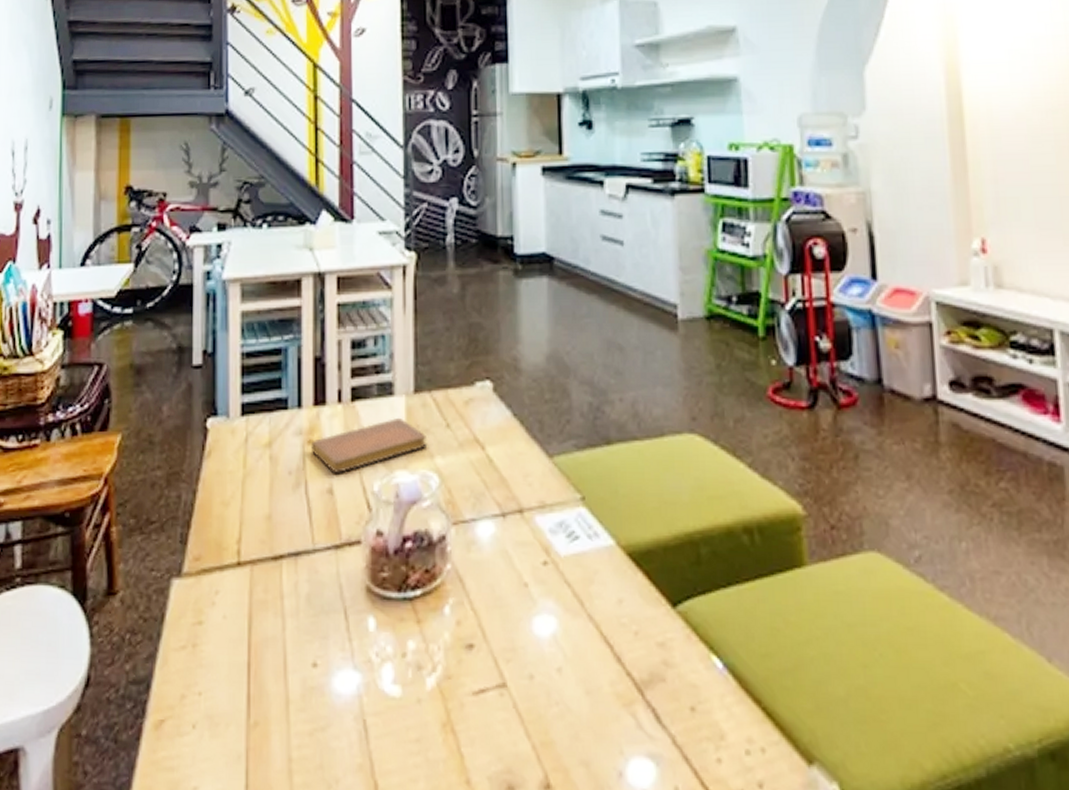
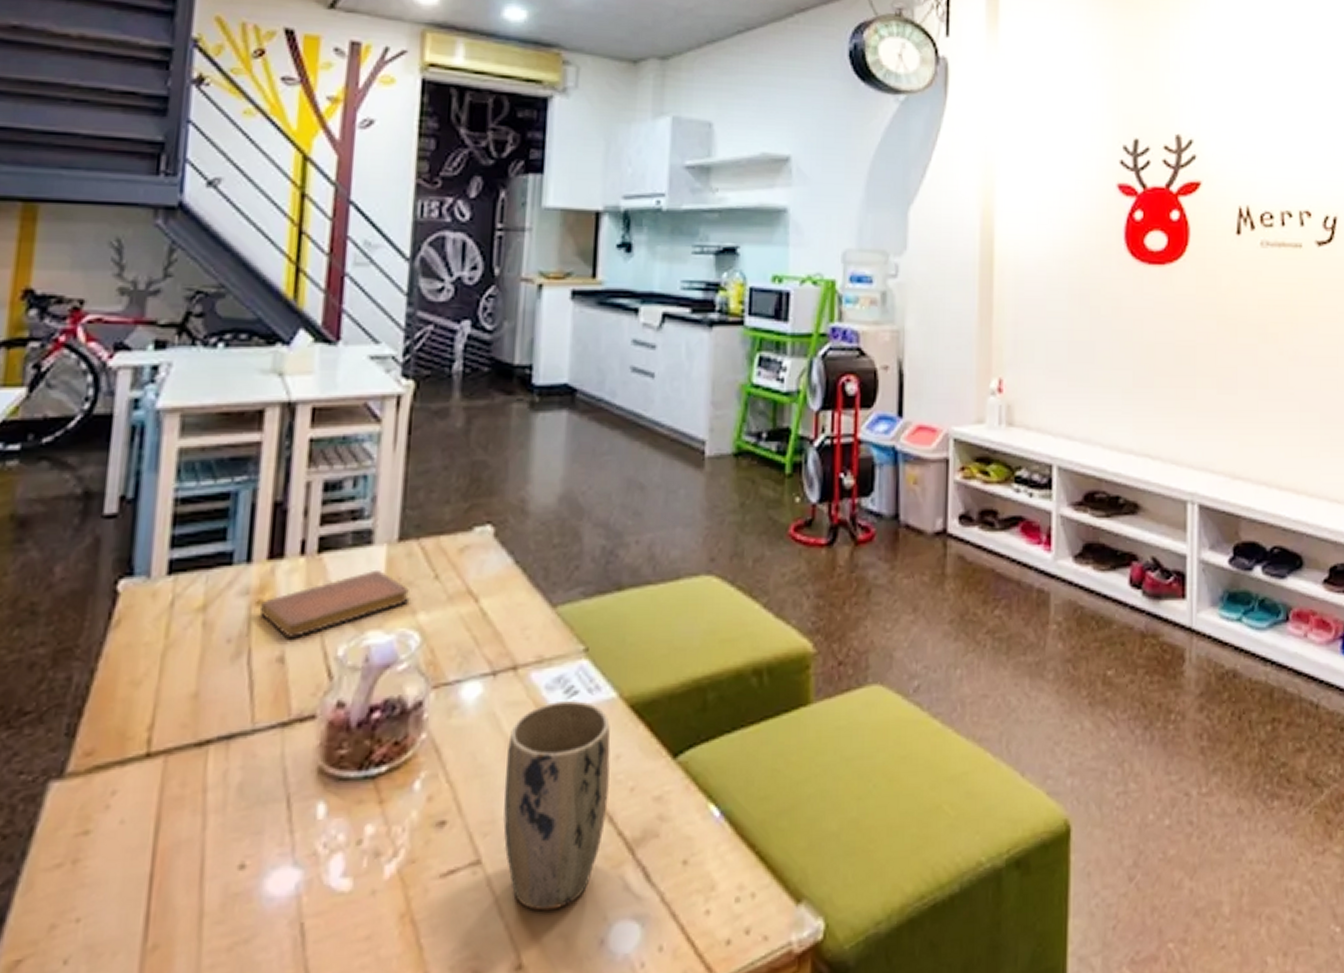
plant pot: none [520,544,615,738] -> present [503,699,611,911]

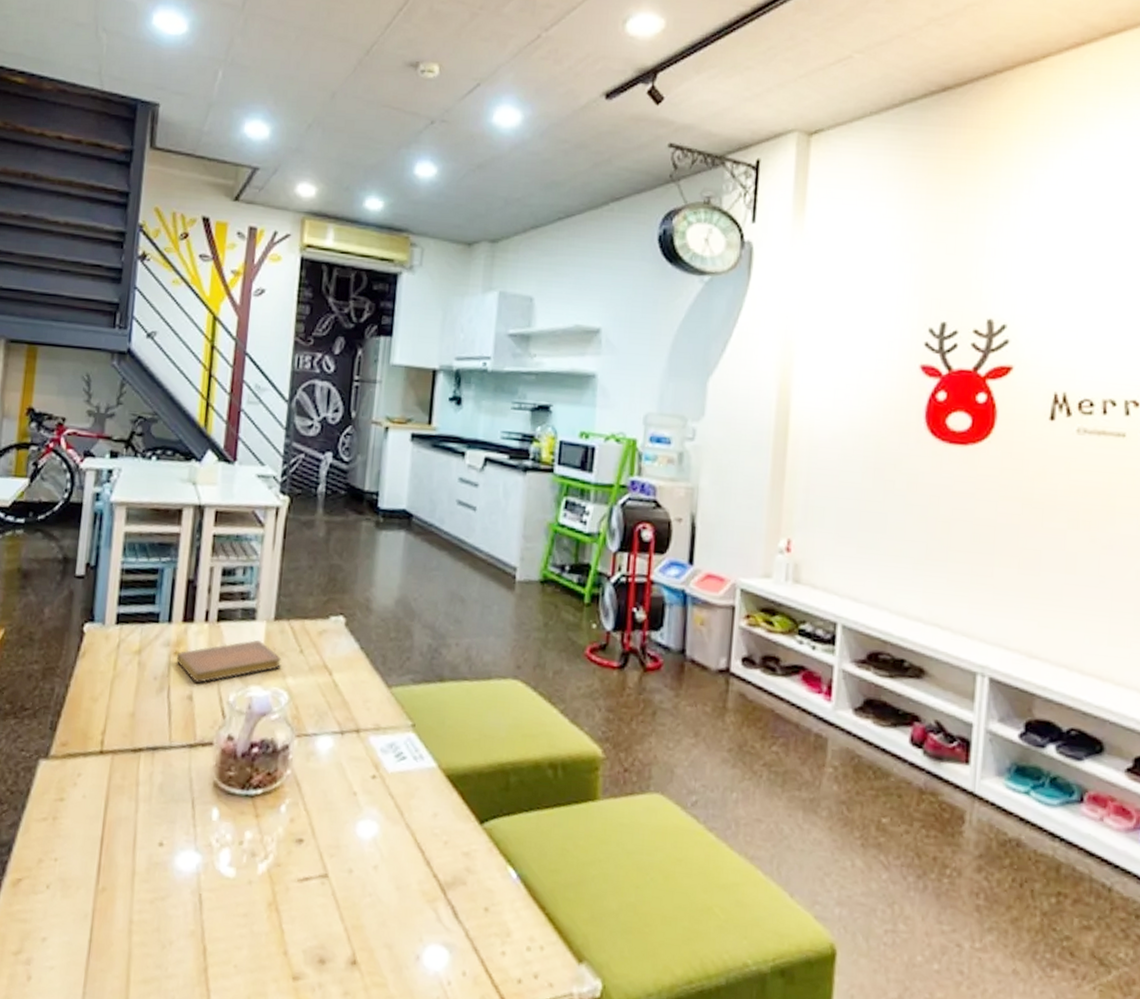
plant pot: present [503,699,611,911] -> none [345,762,430,925]

